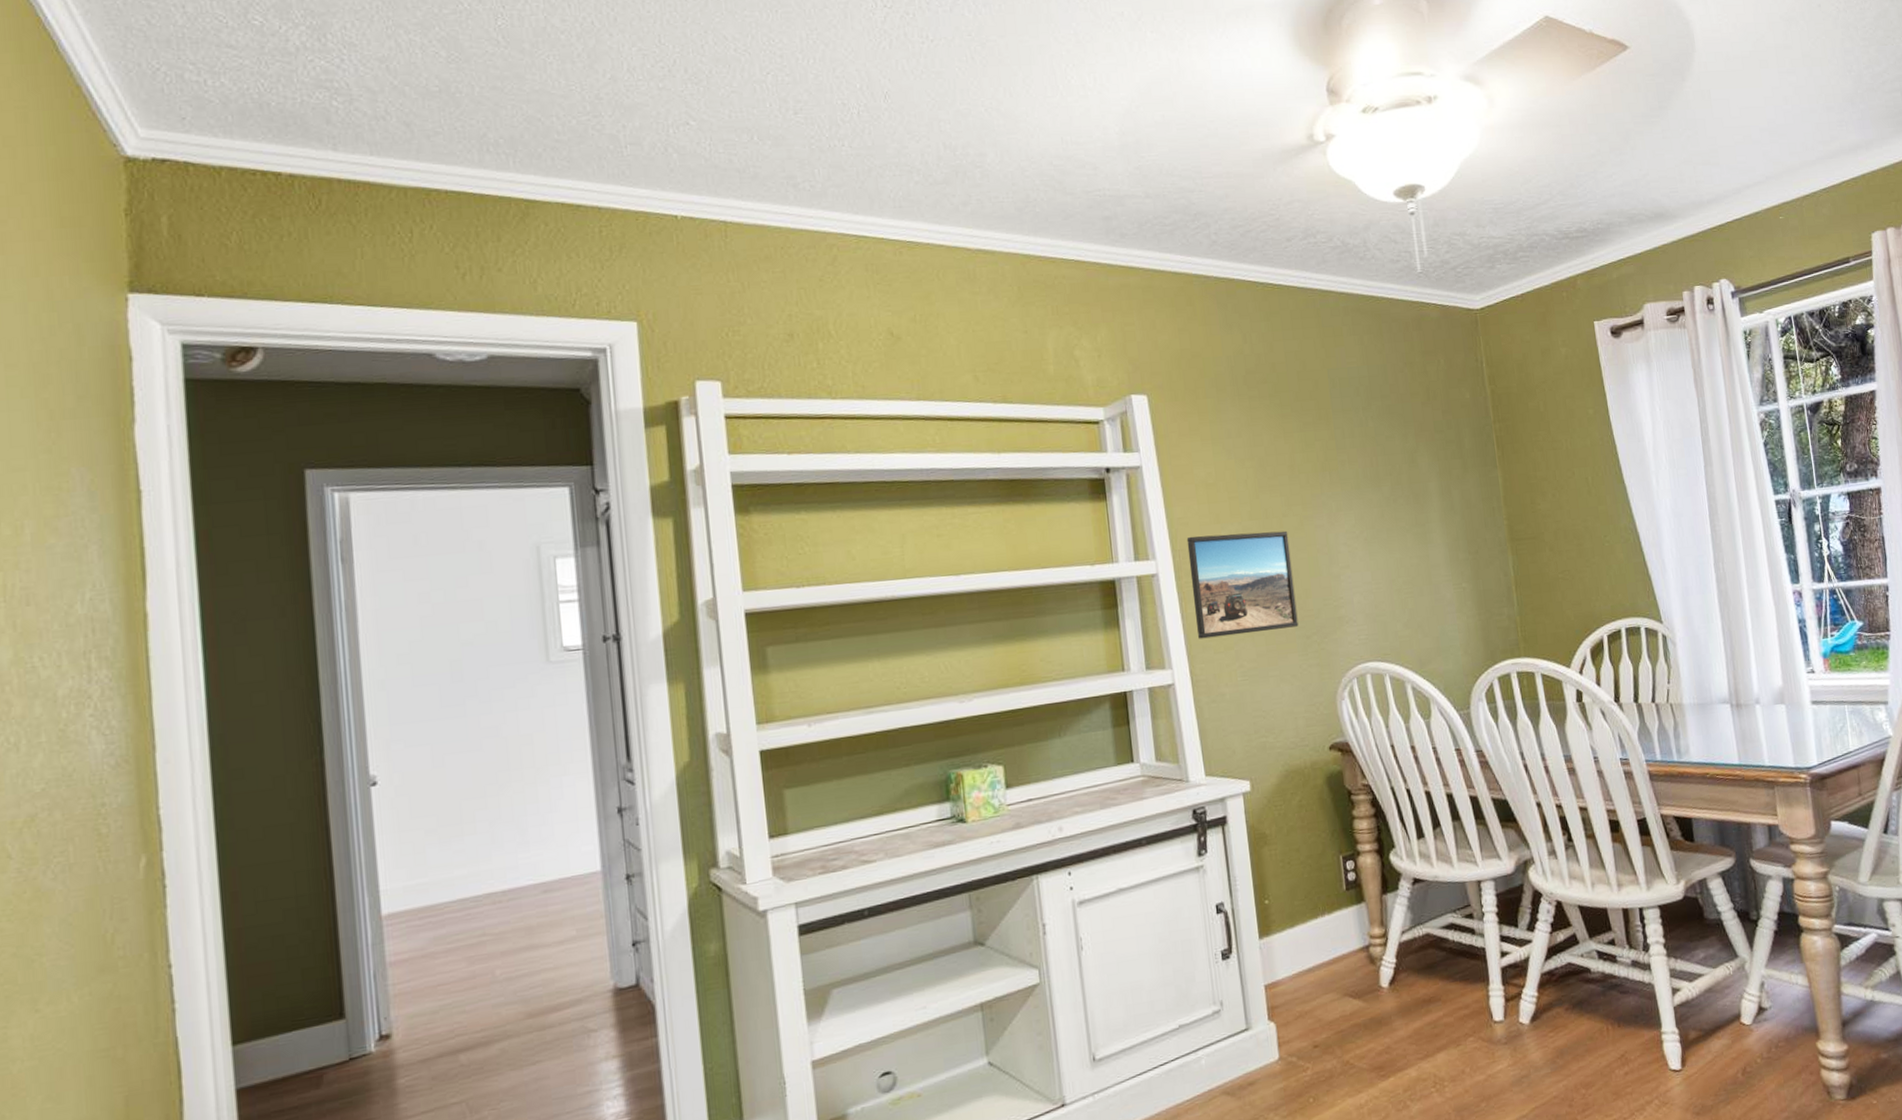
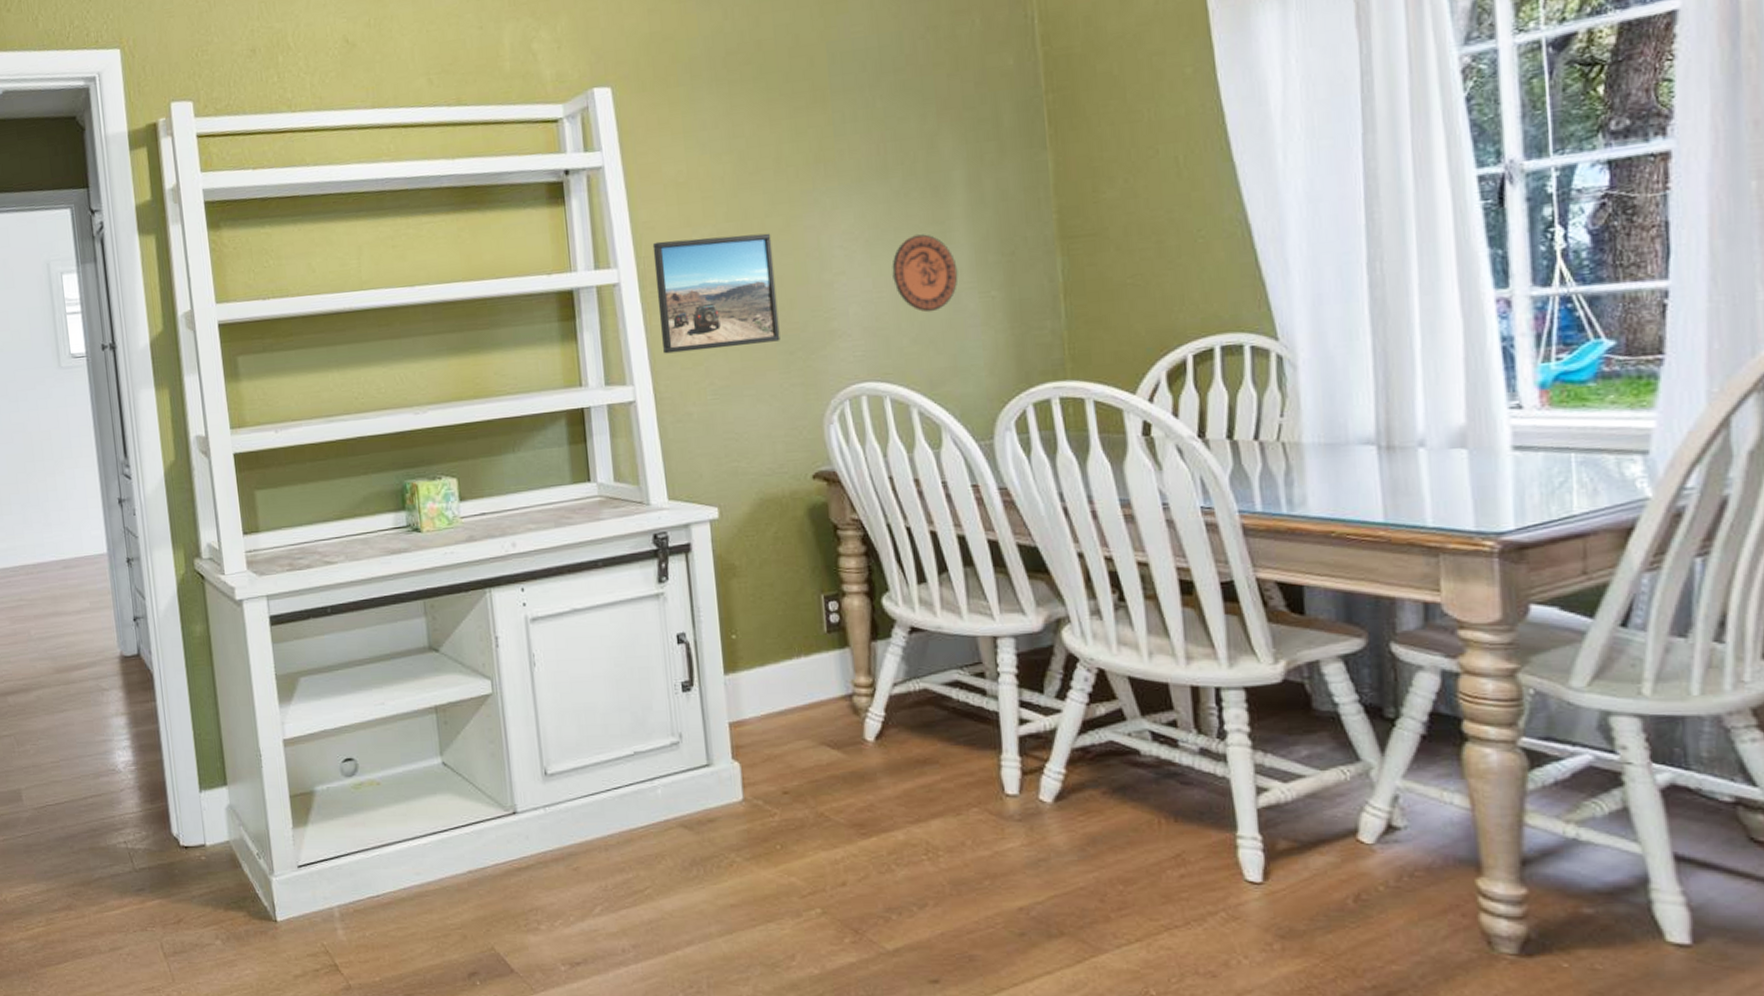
decorative plate: none [1386,534,1437,601] -> present [892,234,958,313]

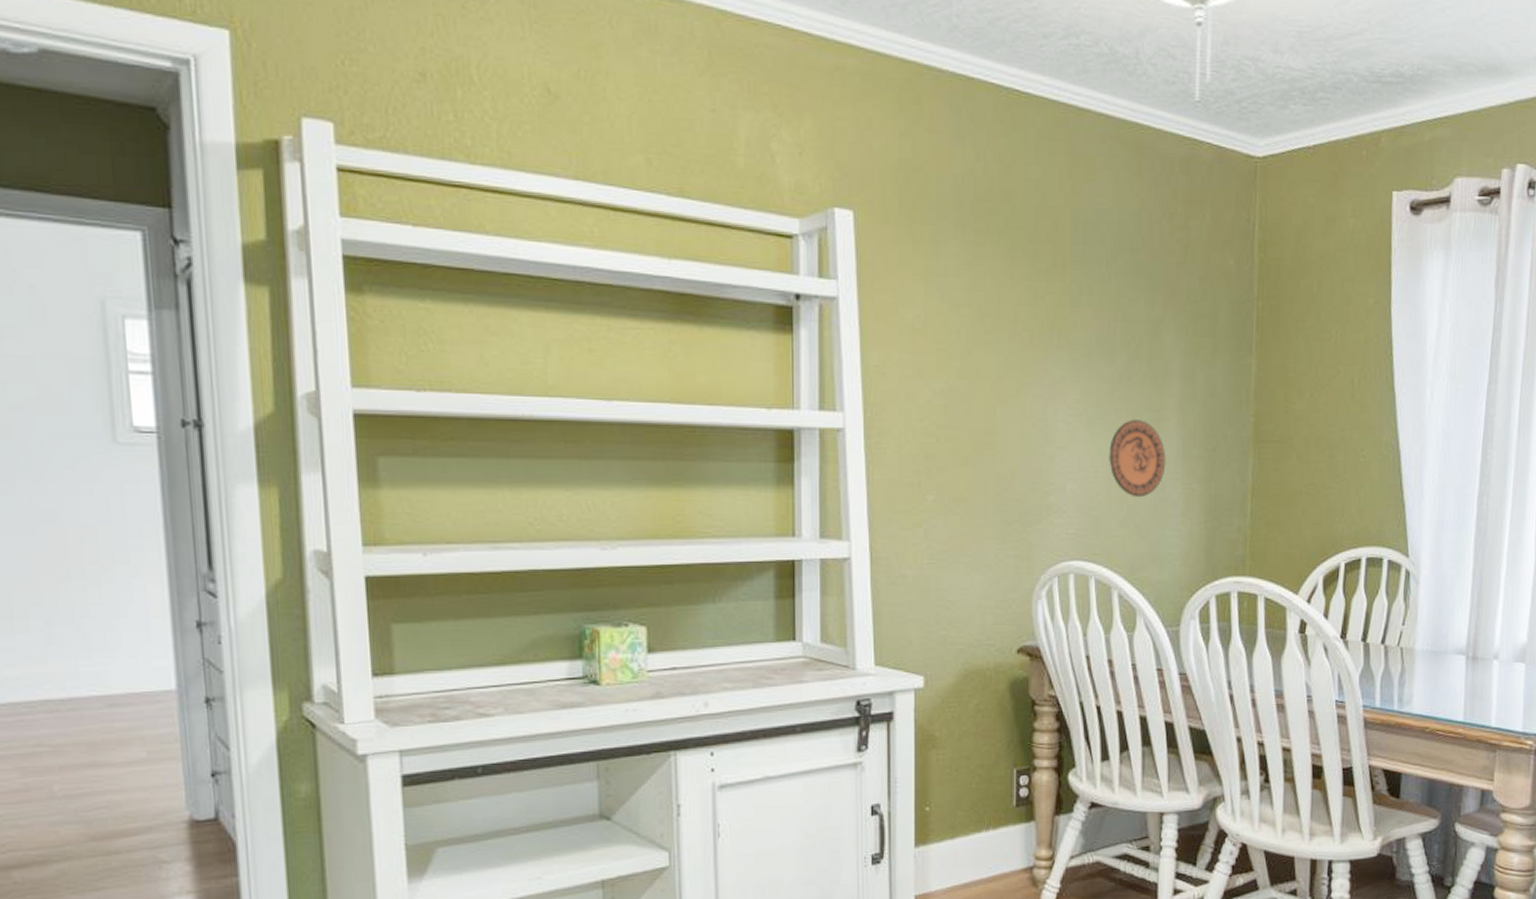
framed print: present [652,233,781,354] -> none [882,389,1001,511]

